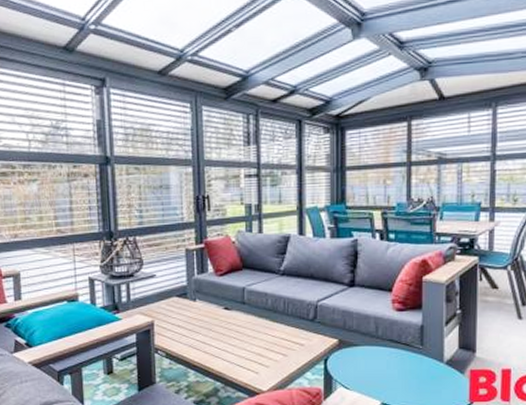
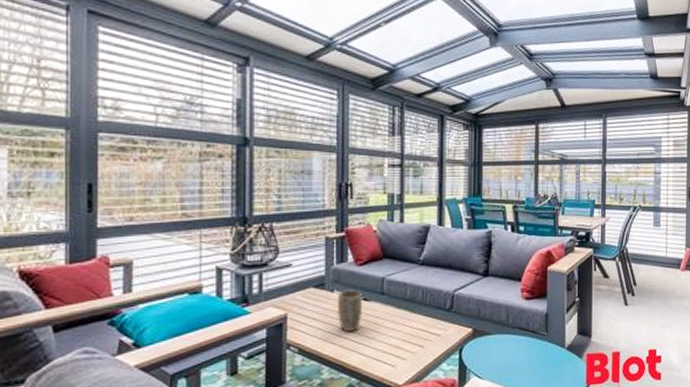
plant pot: none [199,299,224,340] -> present [337,290,362,333]

